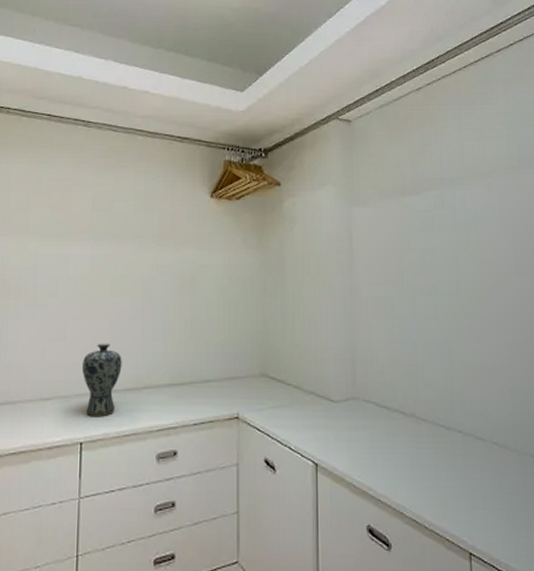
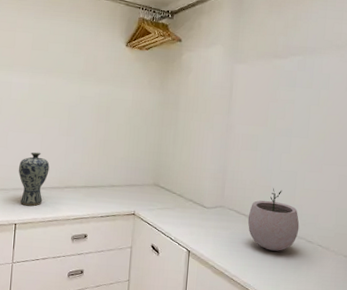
plant pot: none [391,368,464,455] -> present [247,188,300,251]

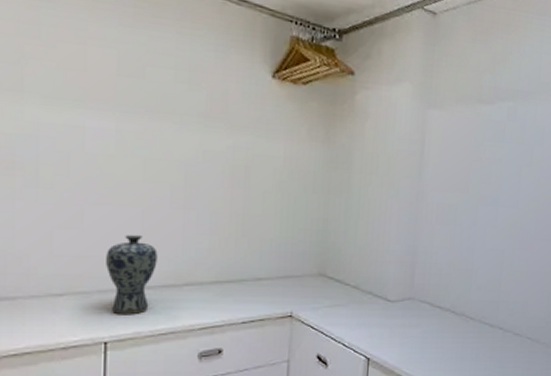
plant pot: present [247,188,300,251] -> none [443,272,506,349]

